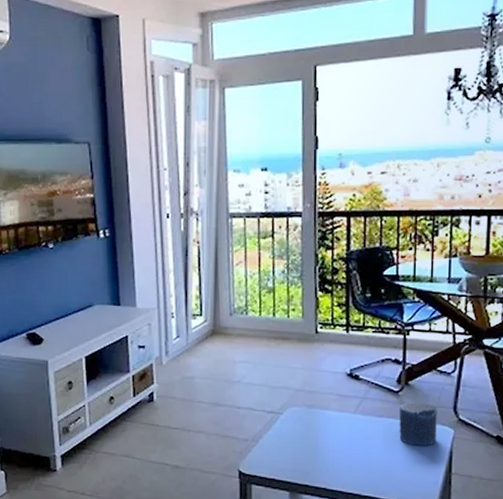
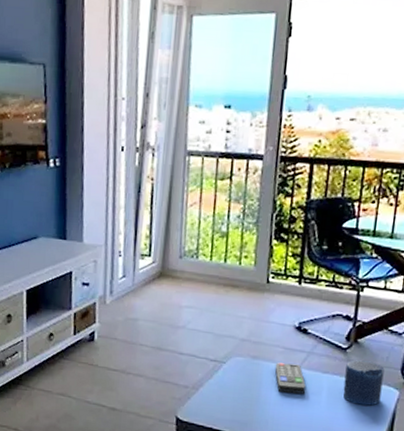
remote control: none [330,410,363,440] -> present [274,362,307,394]

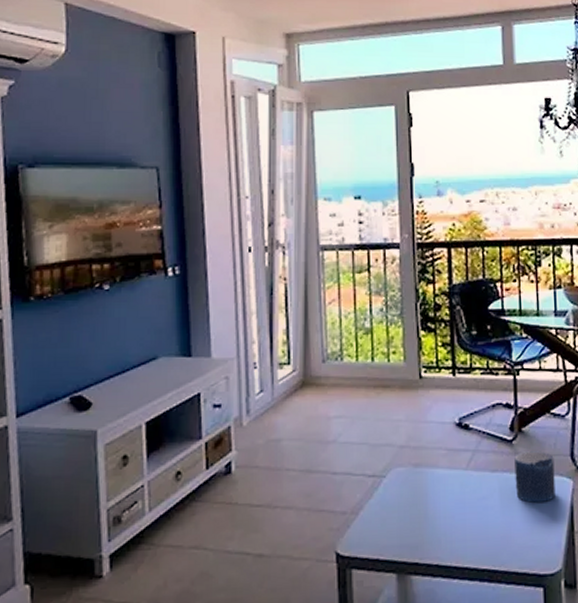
remote control: present [274,362,307,394] -> none [440,466,477,503]

